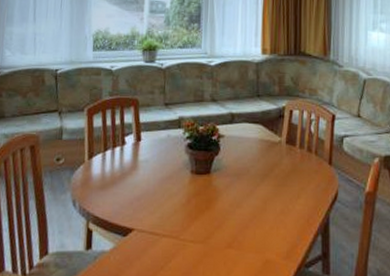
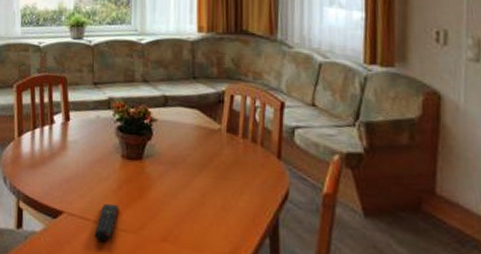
remote control: none [163,217,188,254] -> present [94,203,119,242]

